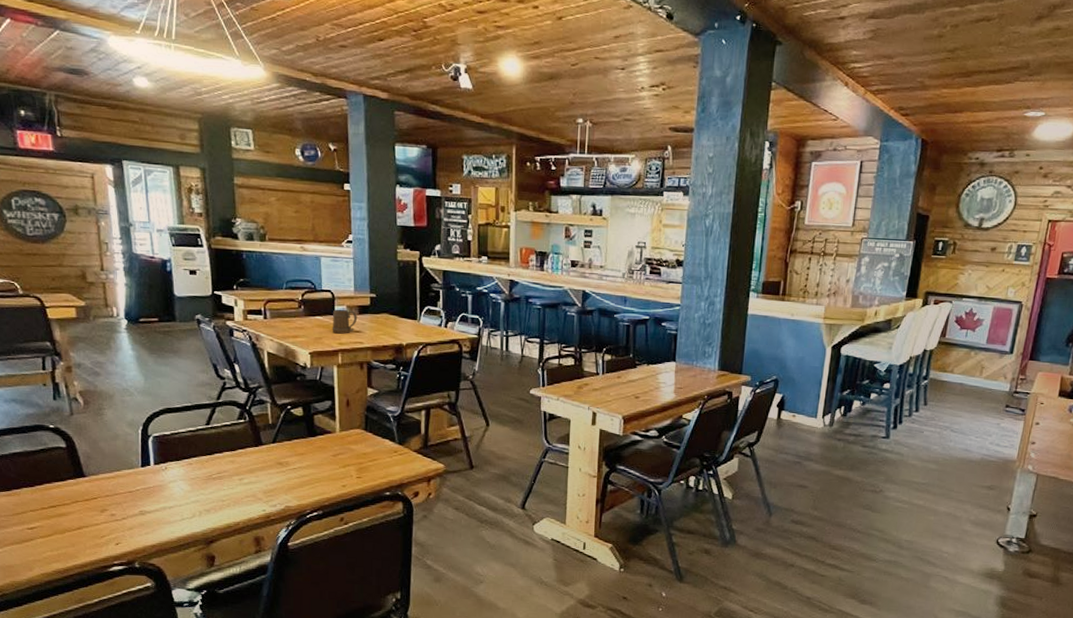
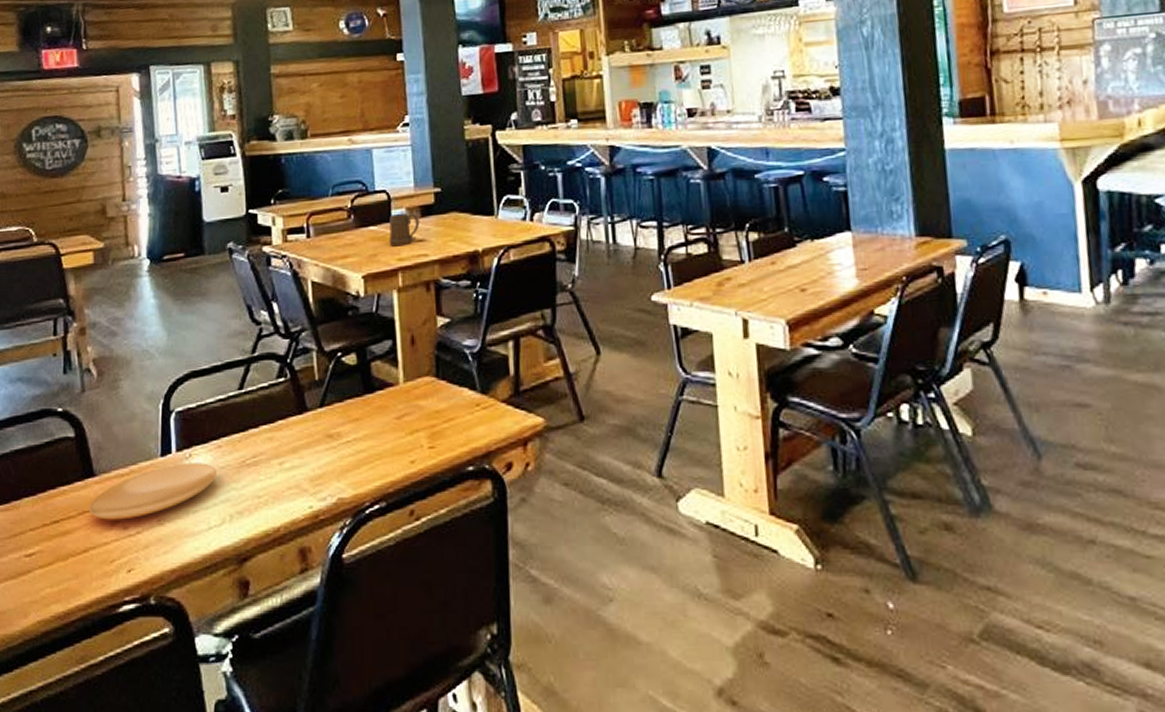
plate: none [81,473,188,509] -> present [89,463,216,520]

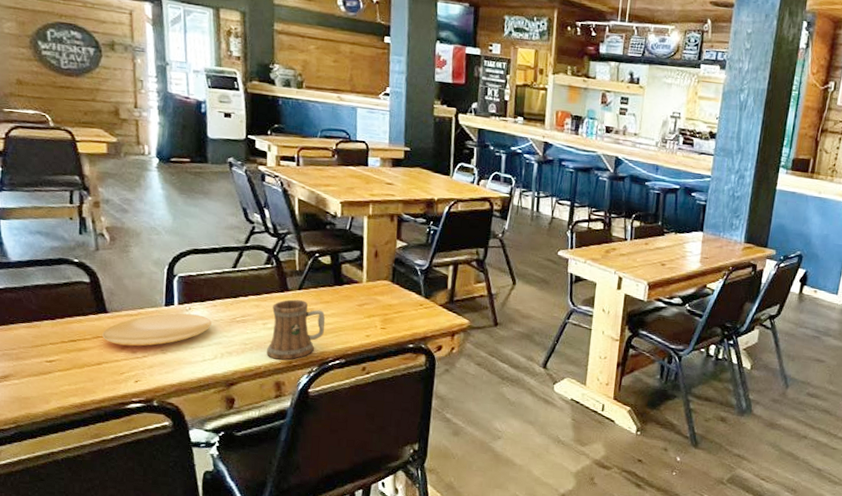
beer mug: none [286,422,357,514] -> present [267,299,326,360]
beer mug: present [389,212,419,247] -> none [364,160,390,186]

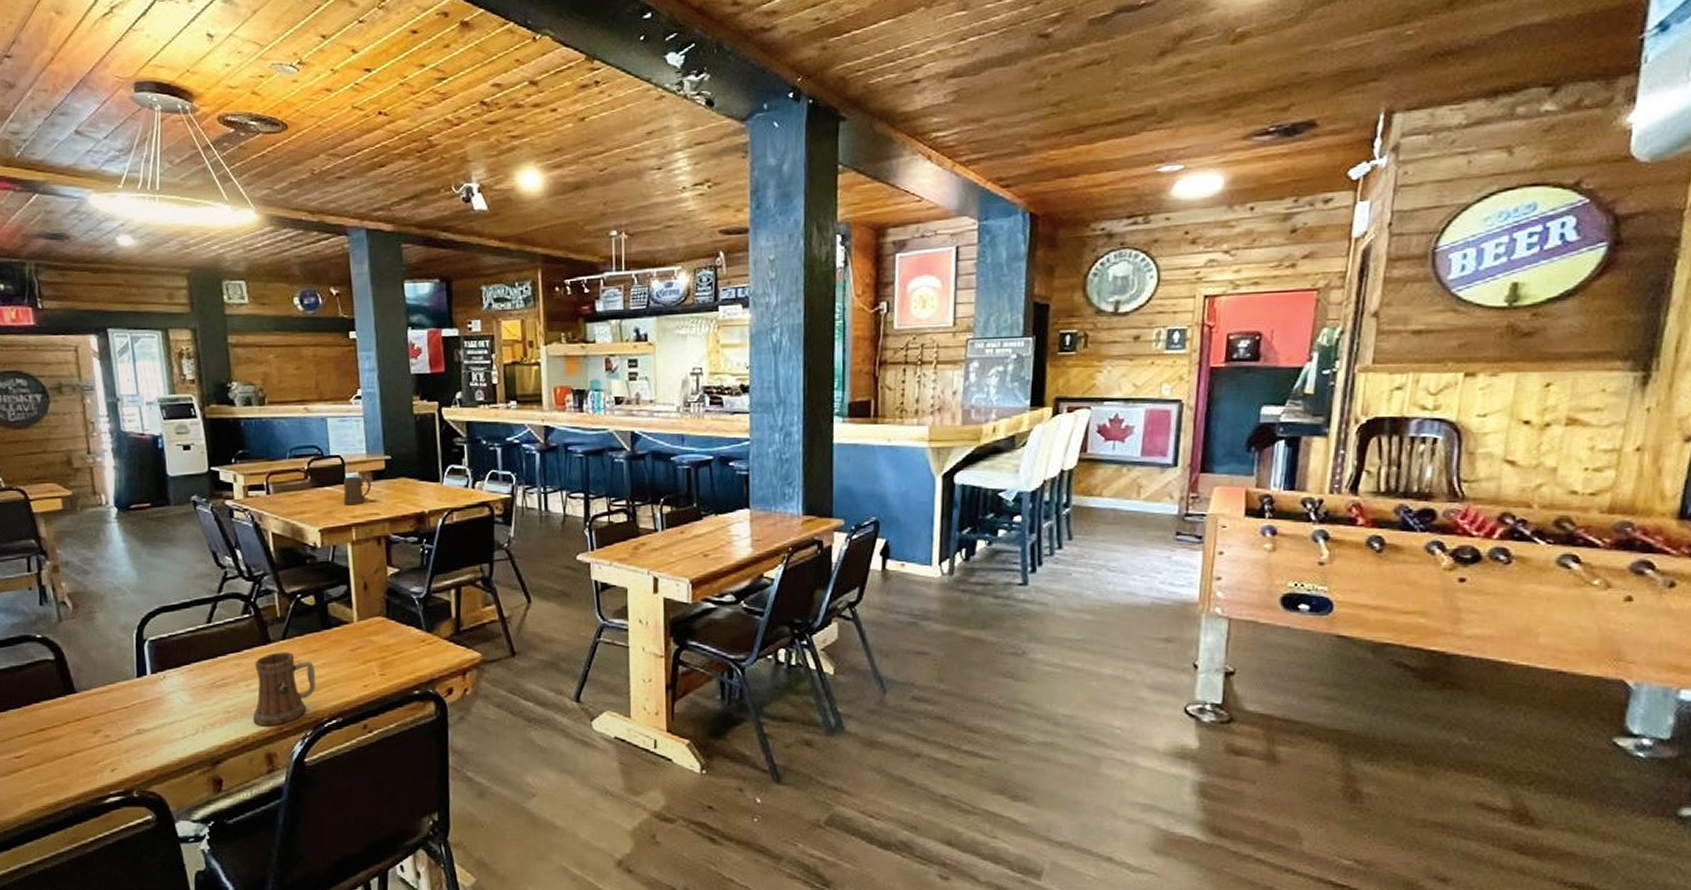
plate: present [102,313,212,347] -> none [72,683,189,729]
beer mug: none [364,160,390,186] -> present [343,476,371,505]

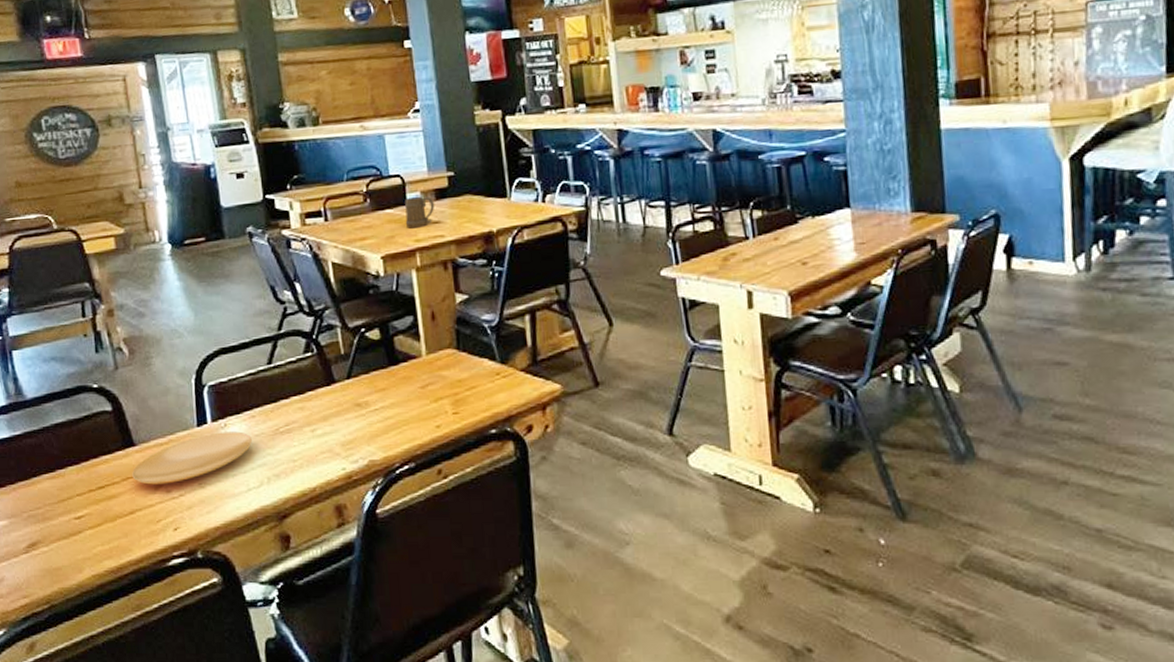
plate: none [72,683,189,729] -> present [132,431,252,485]
beer mug: present [253,652,316,726] -> none [319,392,385,475]

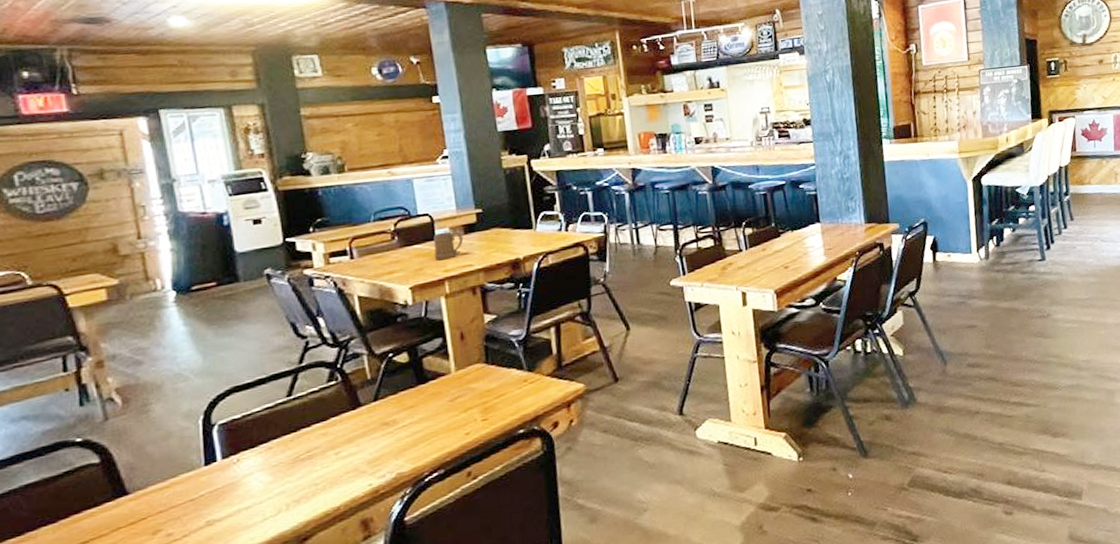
plate: present [132,431,252,485] -> none [124,464,269,532]

